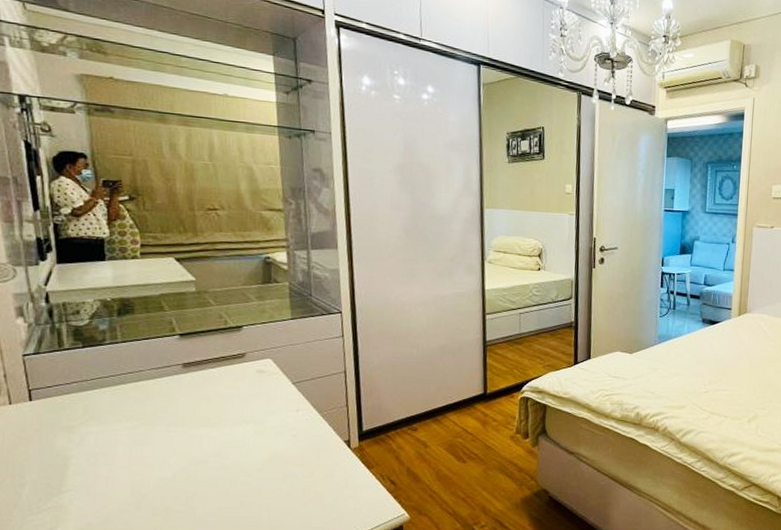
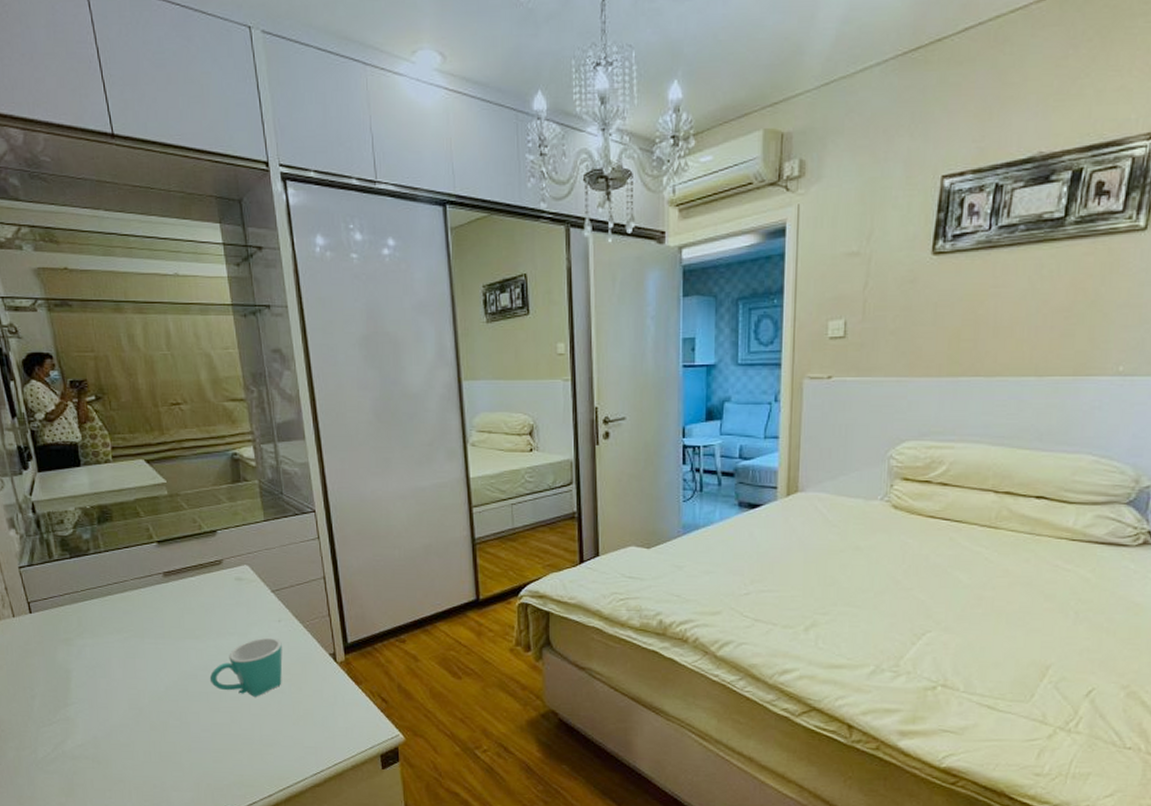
mug: none [221,426,298,481] -> present [209,638,283,697]

